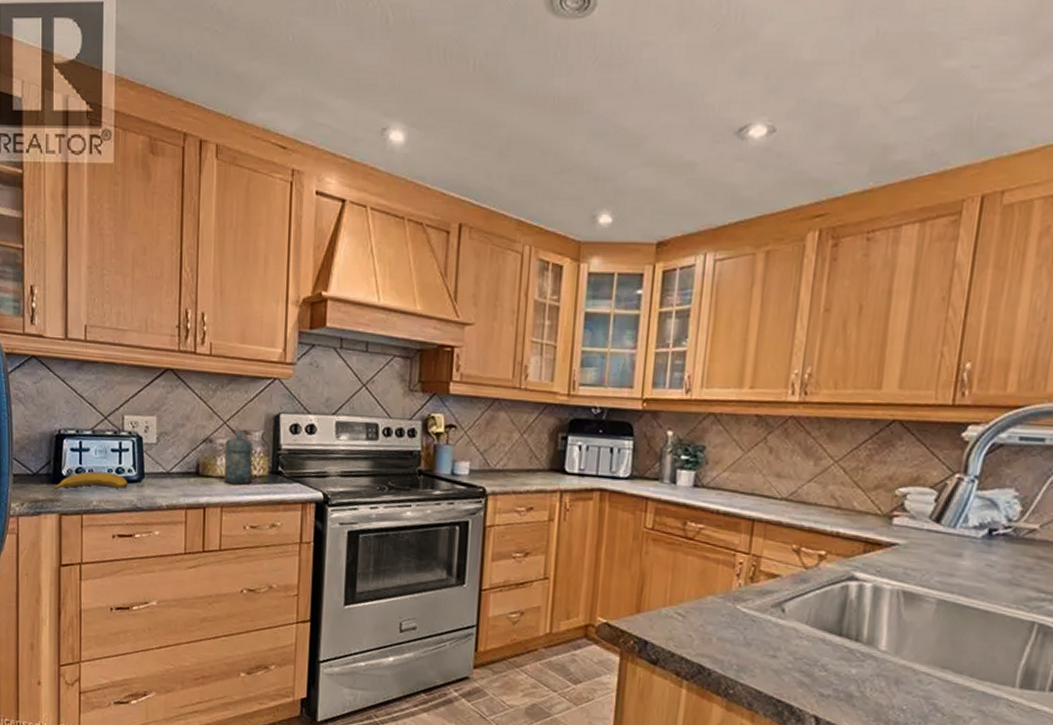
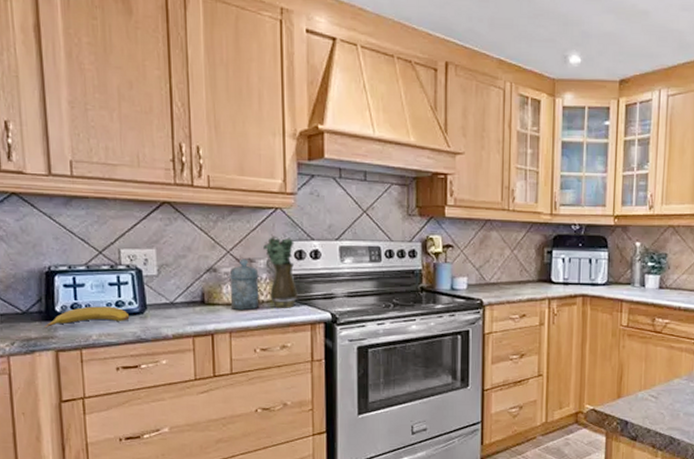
vase: none [260,406,291,485] -> present [263,234,298,308]

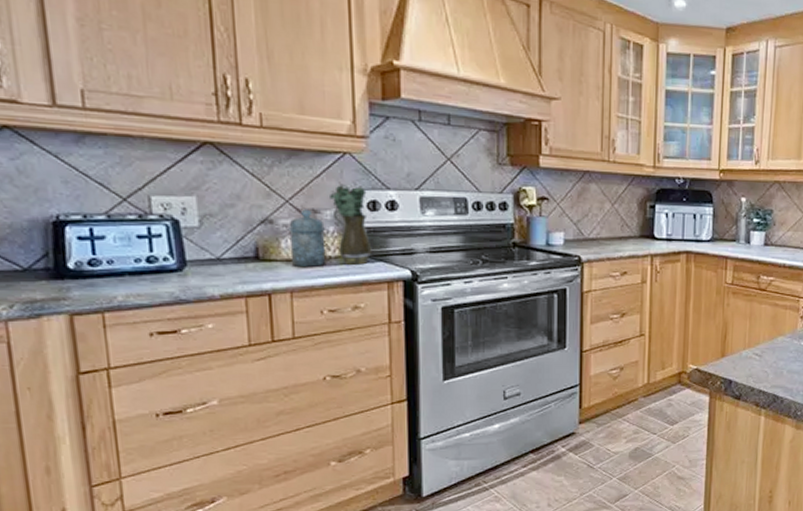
fruit: present [43,306,130,328] -> none [52,262,165,288]

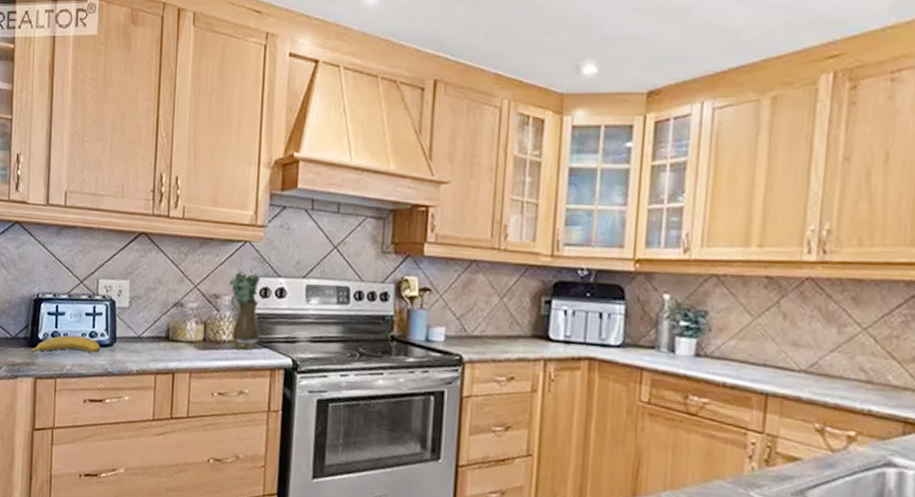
fruit: none [52,262,165,288] -> present [27,335,101,355]
canister: present [289,209,326,267] -> none [193,294,223,350]

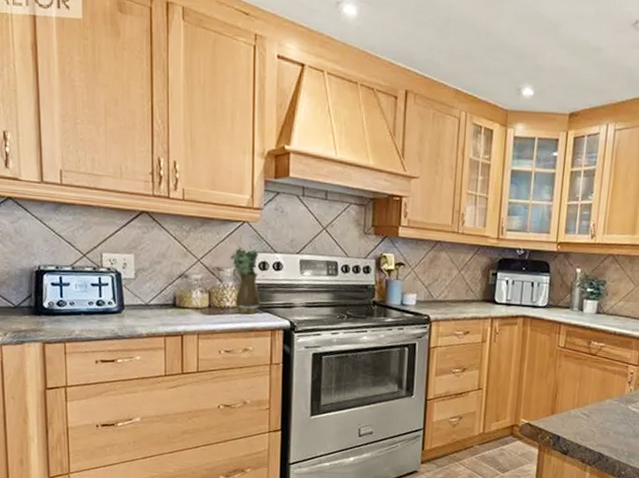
fruit: present [27,335,101,355] -> none [33,303,109,322]

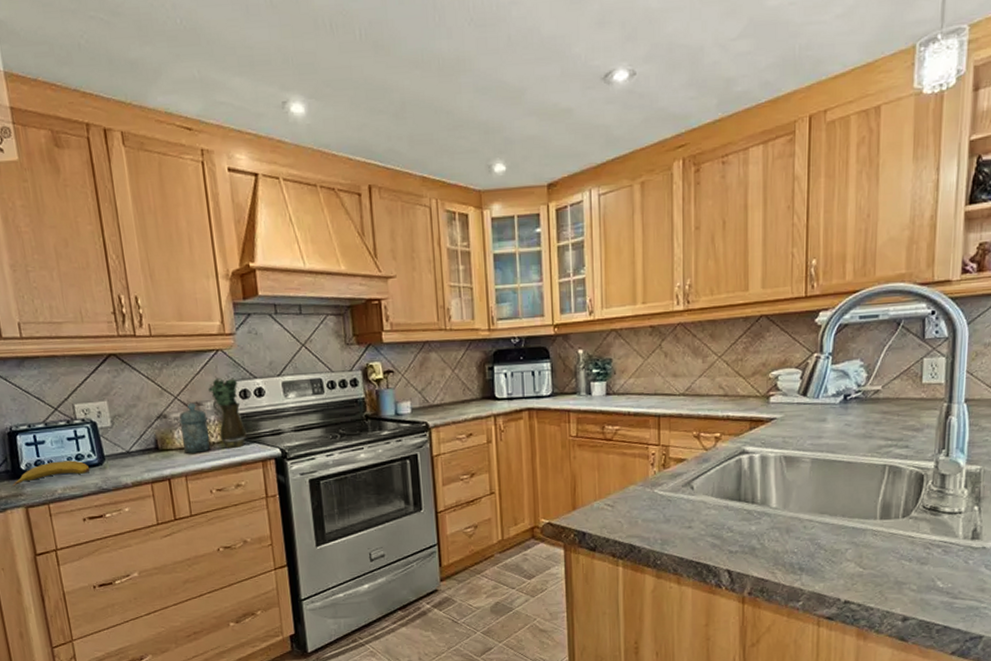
fruit: none [33,303,109,322] -> present [12,460,90,487]
canister: none [199,267,226,315] -> present [179,402,211,453]

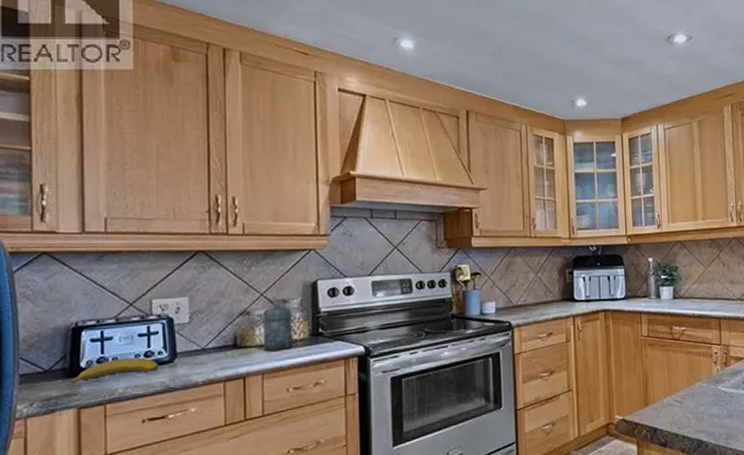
vase: present [209,376,247,448] -> none [297,274,332,346]

